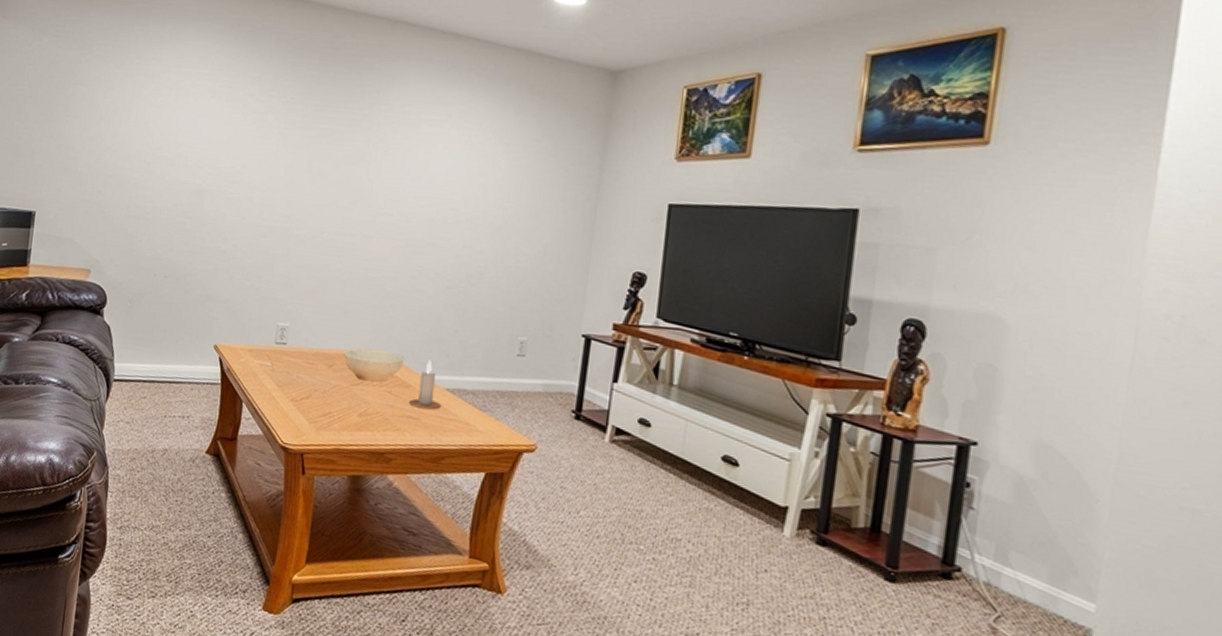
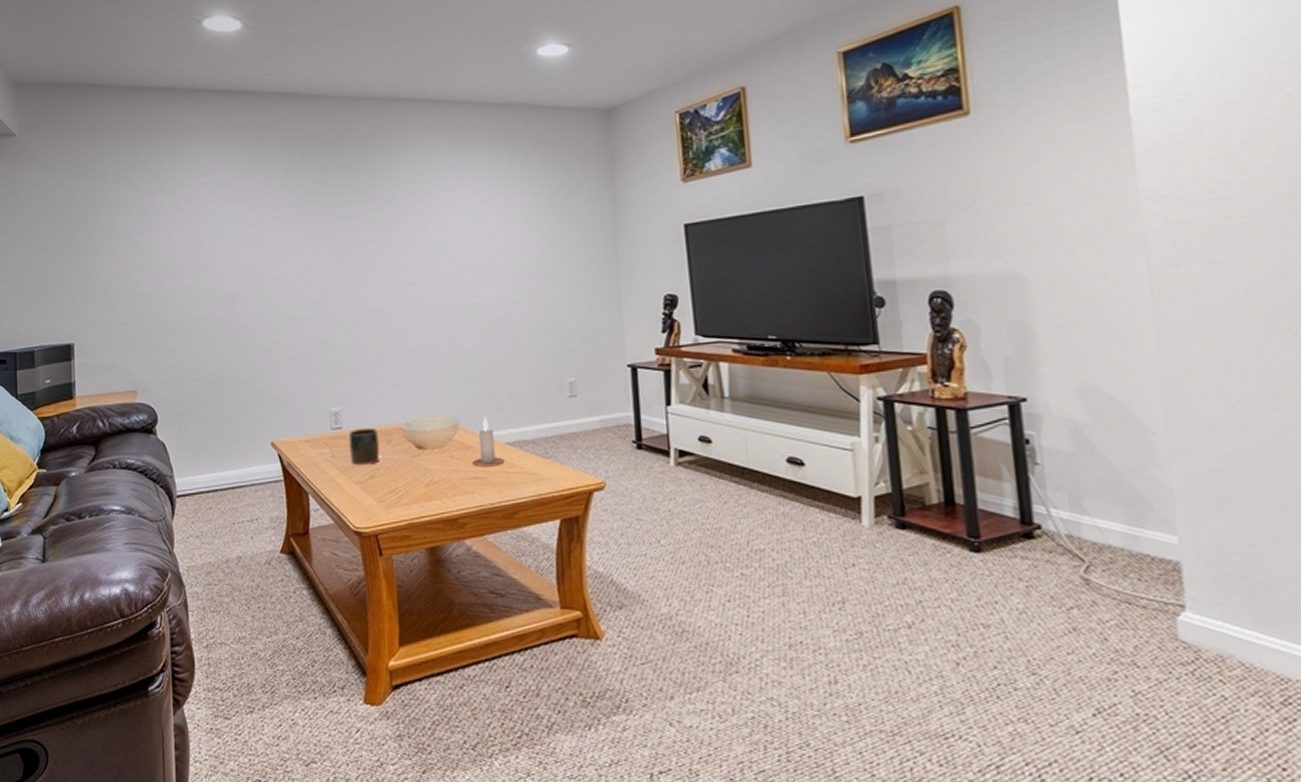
mug: none [289,348,322,385] -> present [348,427,380,466]

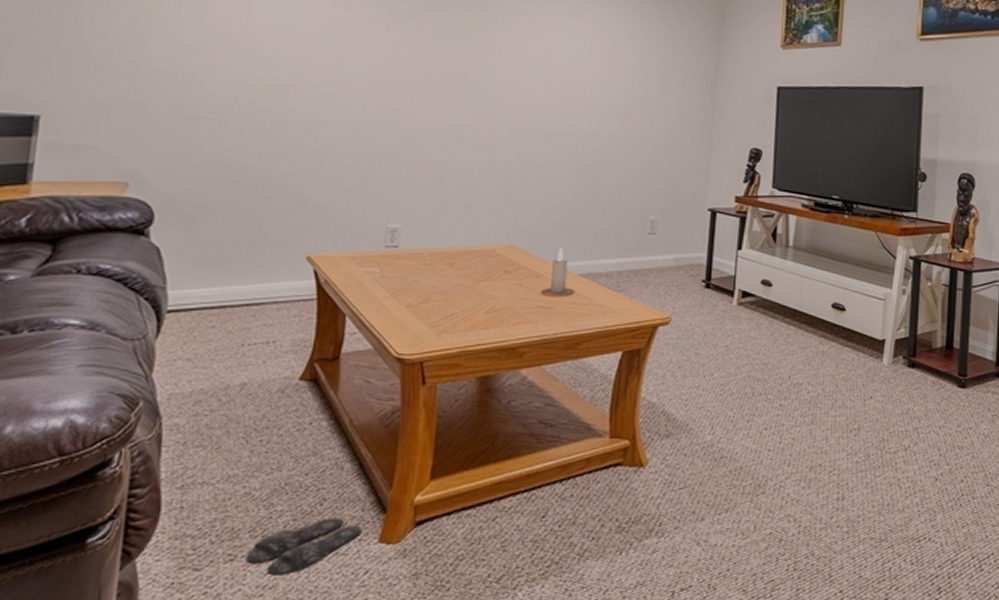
slippers: none [262,678,349,728] -> present [246,517,362,576]
mug: present [348,427,380,466] -> none [403,248,441,289]
bowl: present [400,416,461,450] -> none [467,242,535,276]

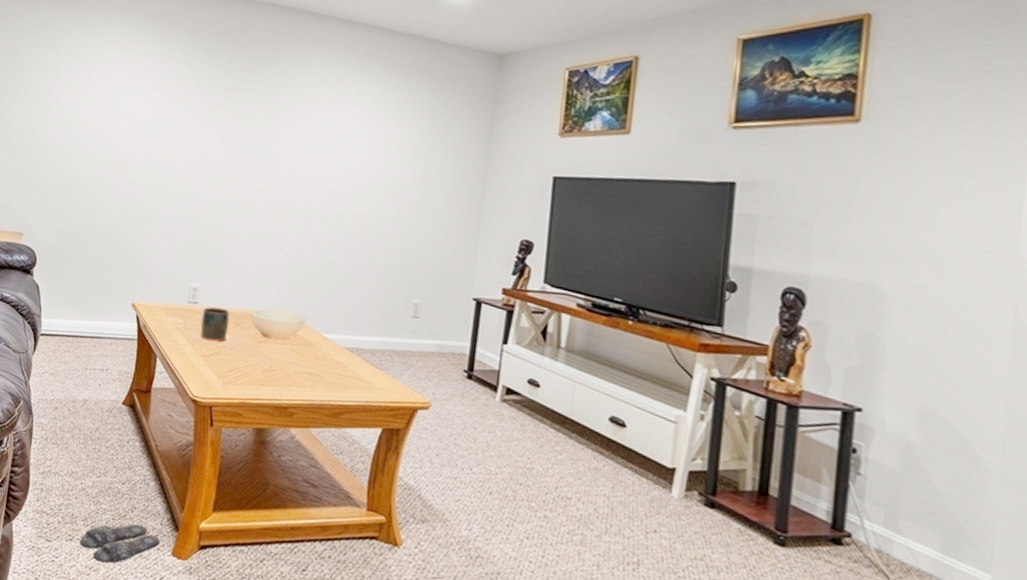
mug: none [403,248,441,289] -> present [200,307,230,342]
bowl: none [467,242,535,276] -> present [250,308,307,340]
candle: present [541,247,575,297] -> none [310,319,341,368]

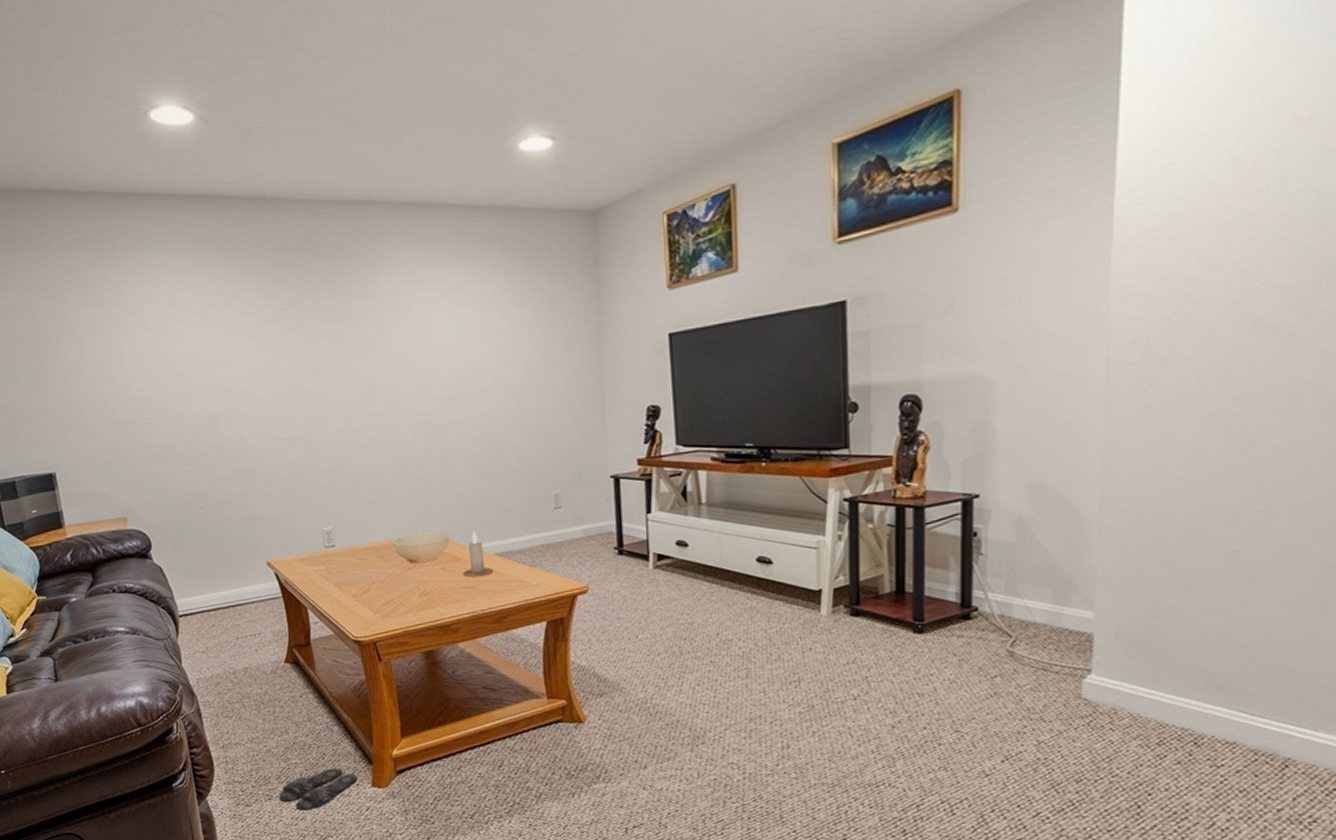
mug: present [200,307,230,342] -> none [342,544,374,581]
candle: none [310,319,341,368] -> present [463,530,494,578]

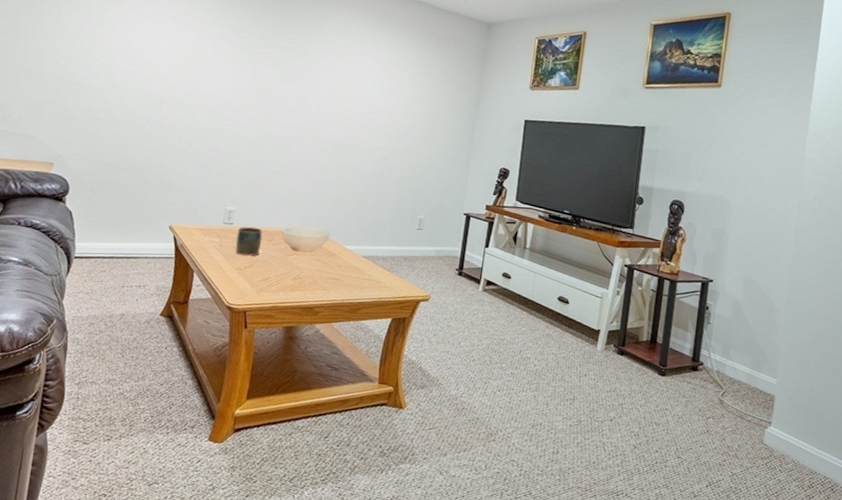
slippers: present [279,768,358,811] -> none [118,418,197,455]
mug: none [342,544,374,581] -> present [235,227,263,257]
candle: present [463,530,494,578] -> none [333,234,359,273]

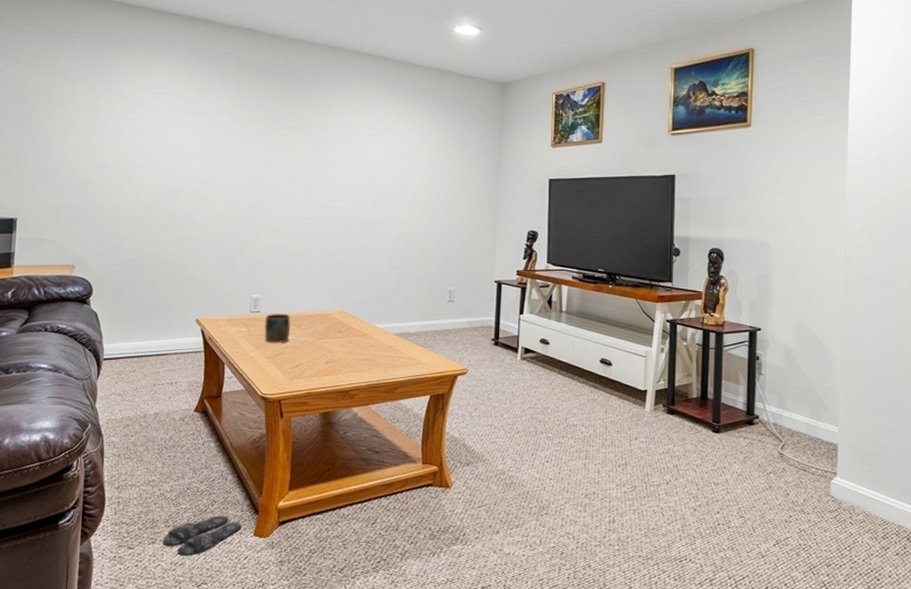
slippers: none [118,418,197,455] -> present [163,515,242,556]
bowl: present [281,226,331,253] -> none [309,308,360,335]

